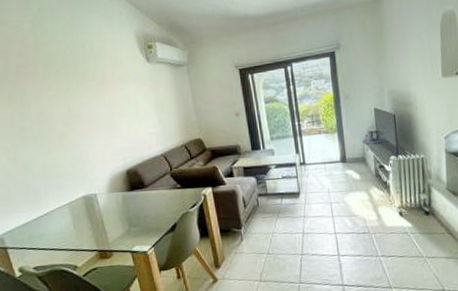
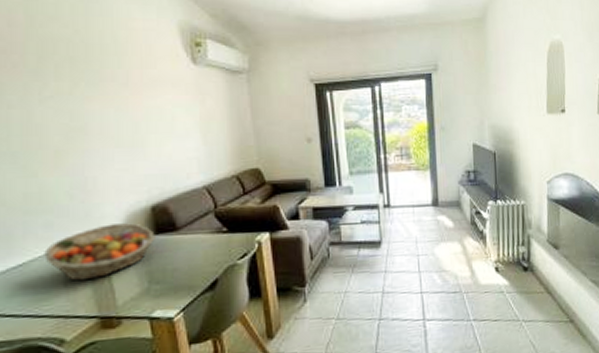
fruit basket: none [59,183,131,225] -> present [44,223,155,281]

